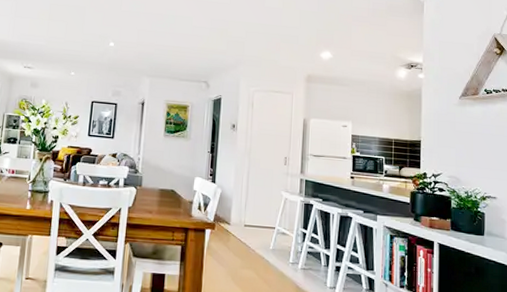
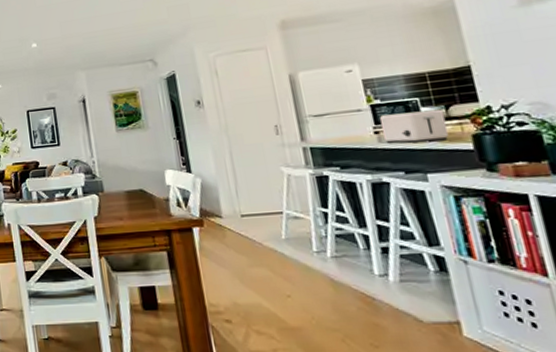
toaster: none [355,165,398,193] -> present [380,109,450,145]

